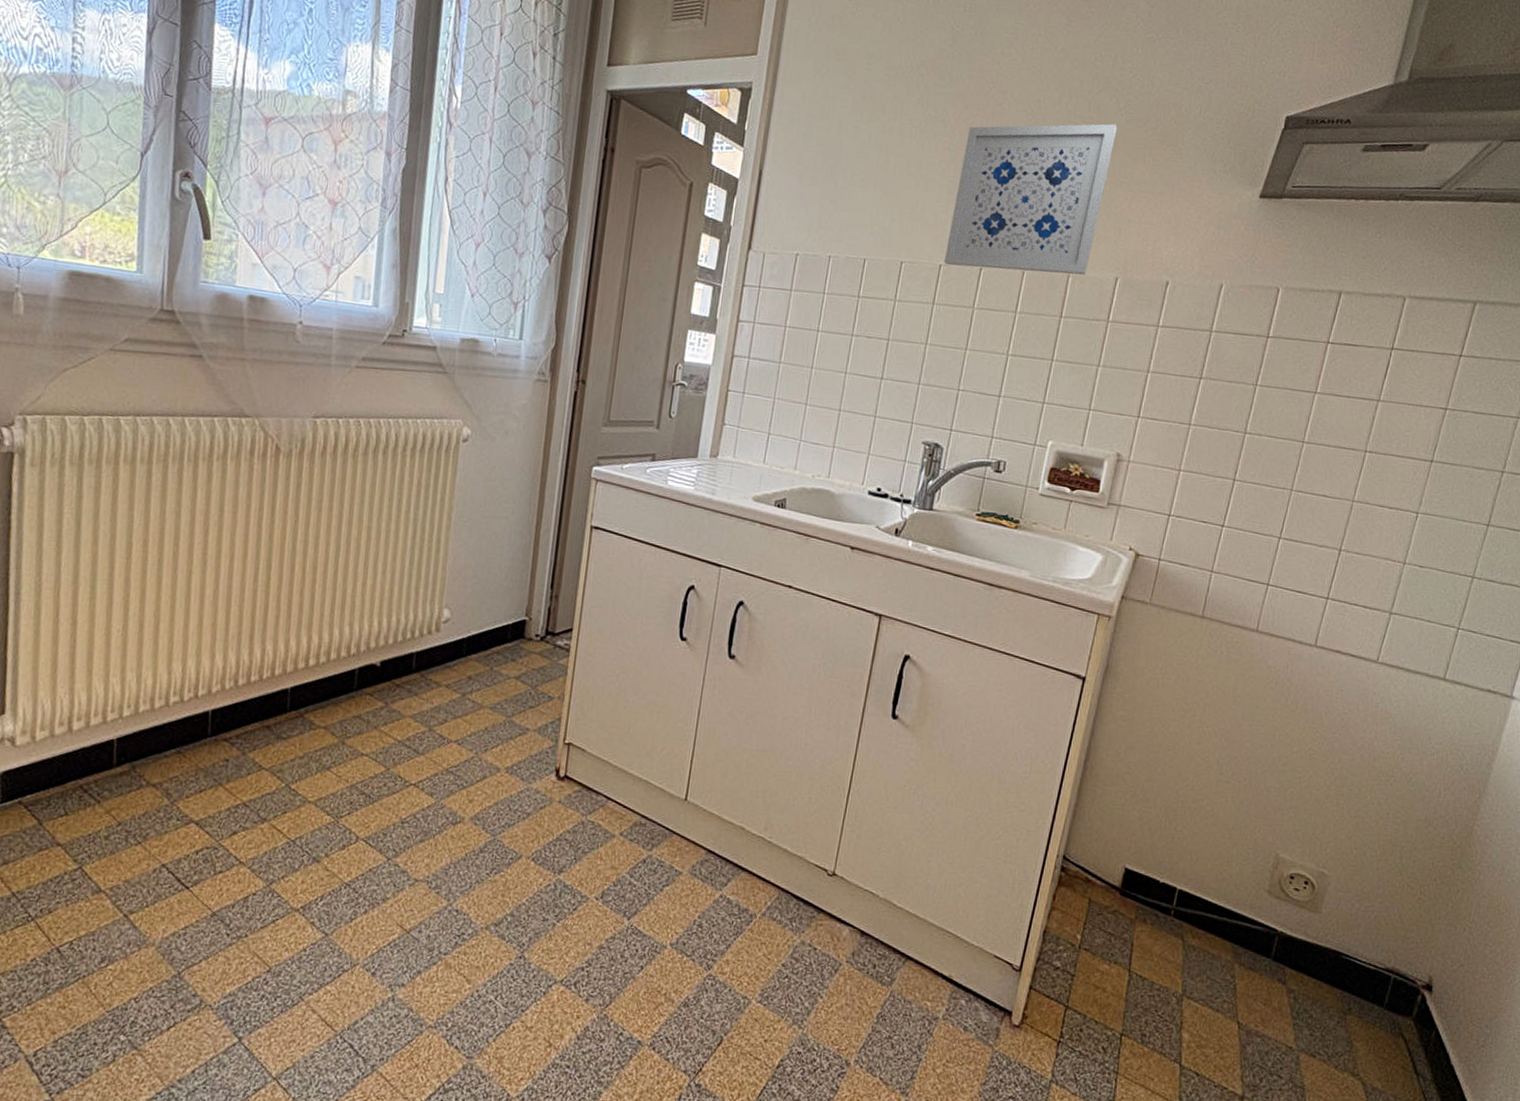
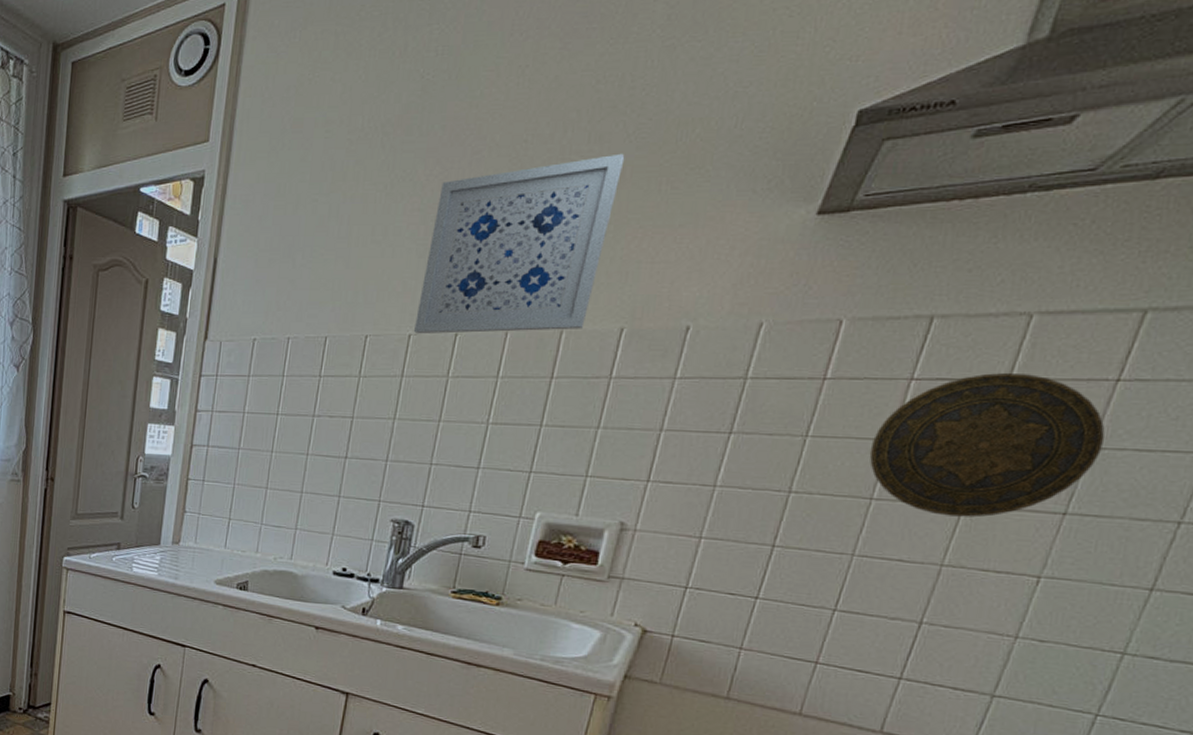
decorative plate: none [1301,342,1455,462] -> present [869,372,1106,518]

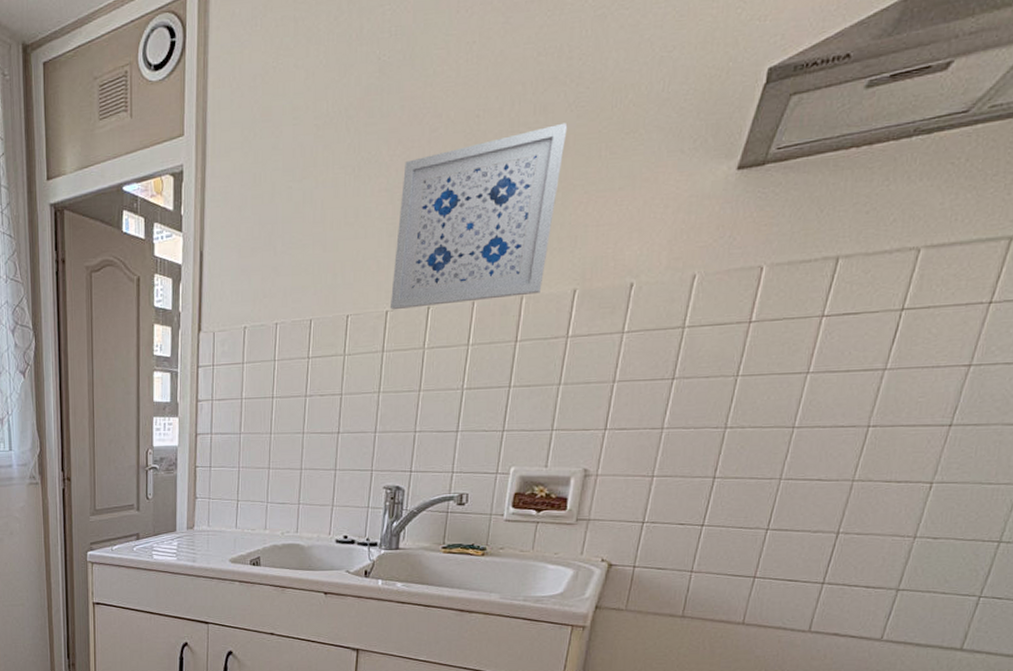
decorative plate: present [869,372,1106,518] -> none [790,303,982,437]

